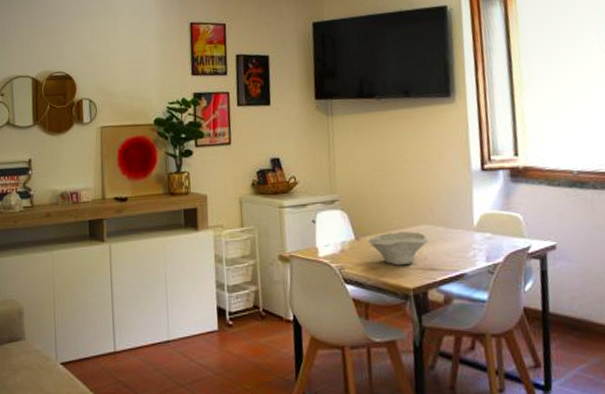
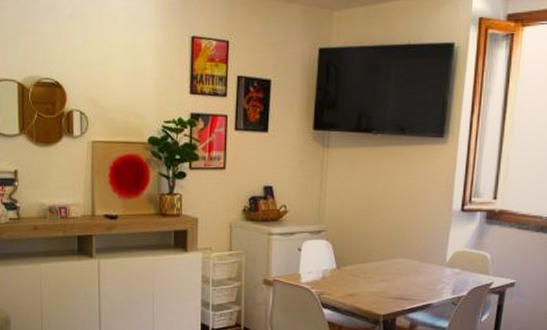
bowl: present [367,231,428,266] -> none [347,263,403,294]

